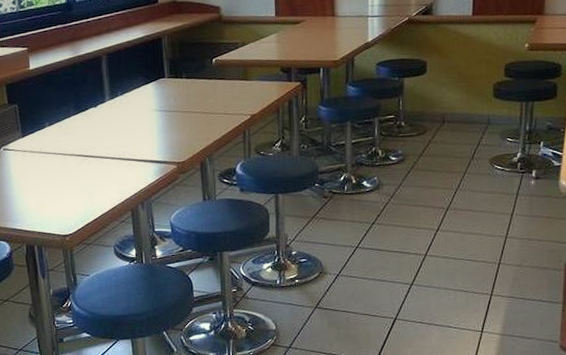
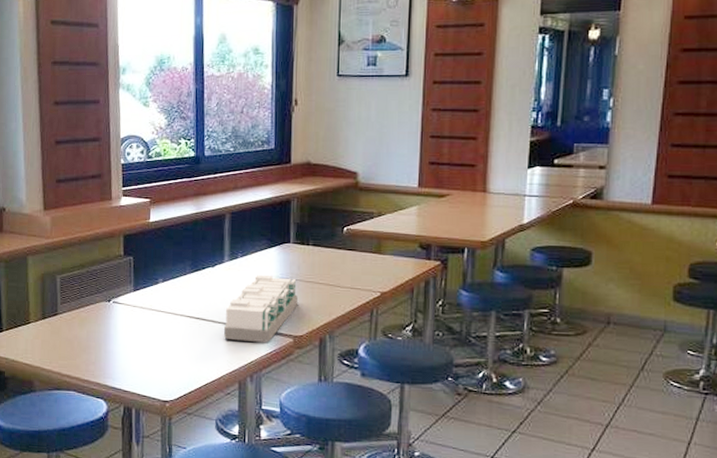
architectural model: none [112,109,177,173] -> present [224,274,298,342]

